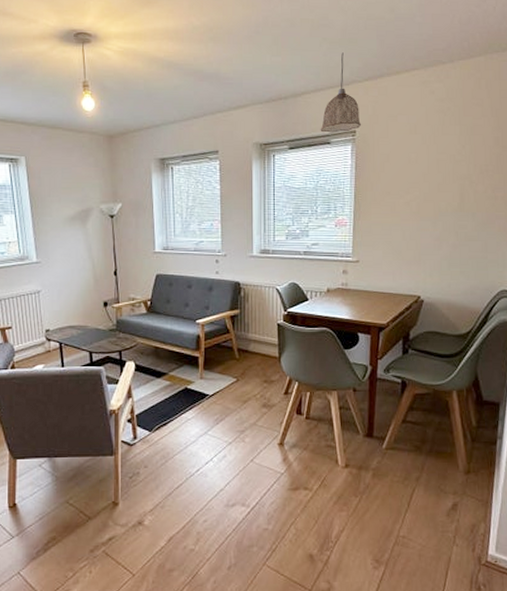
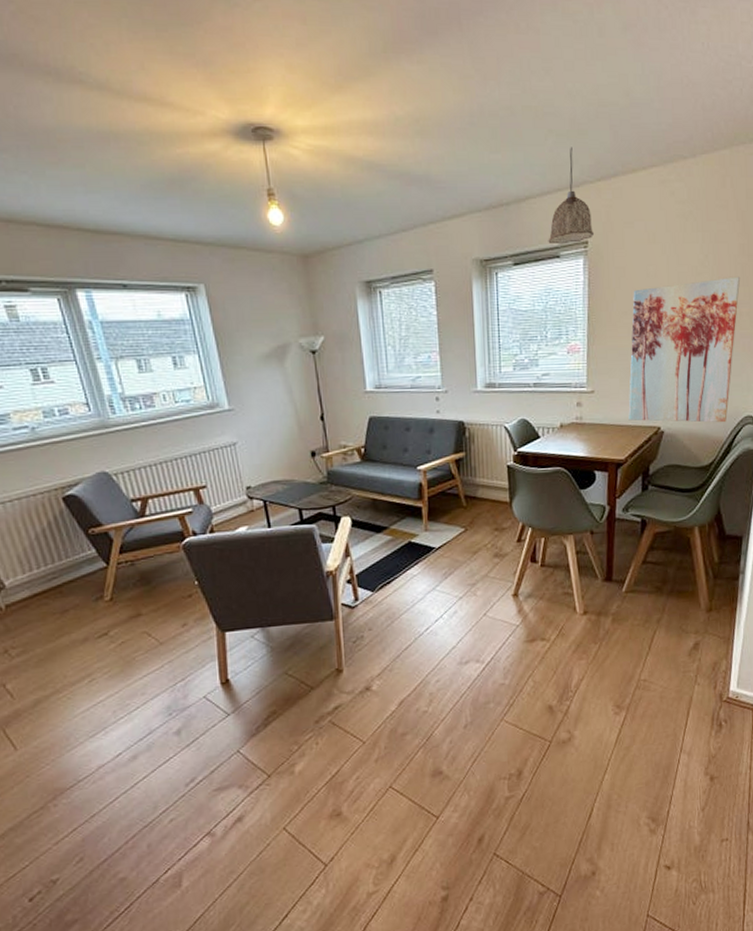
wall art: none [390,165,496,295] -> present [628,276,741,423]

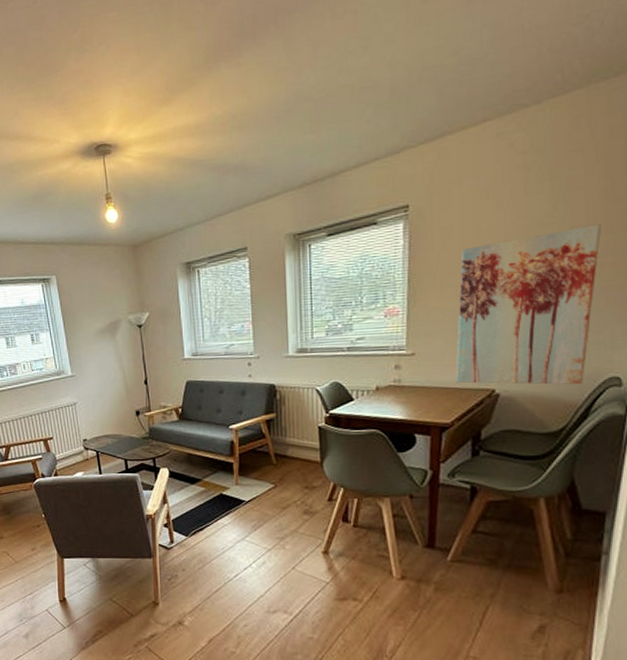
pendant lamp: present [548,147,595,245] -> none [364,116,417,213]

